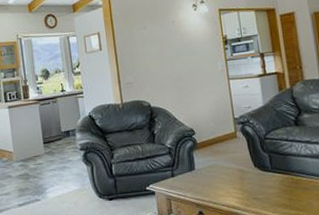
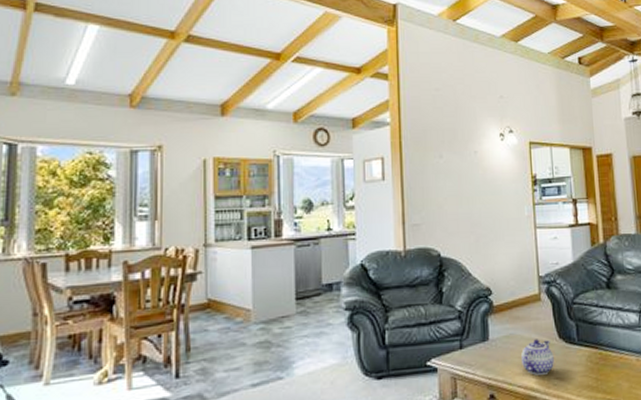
teapot: none [223,168,252,196] -> present [521,339,554,375]

